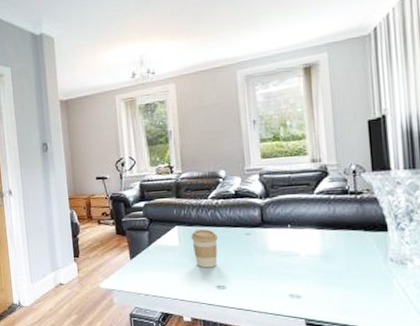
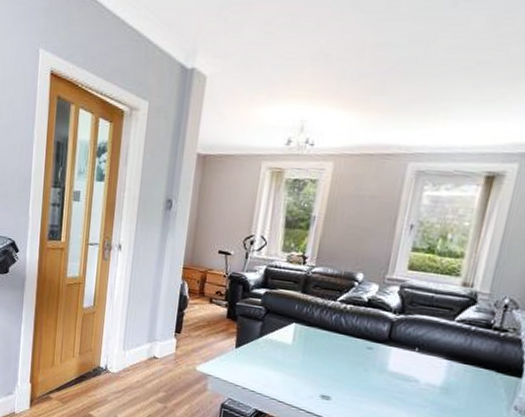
coffee cup: present [191,229,218,268] -> none [305,332,336,376]

